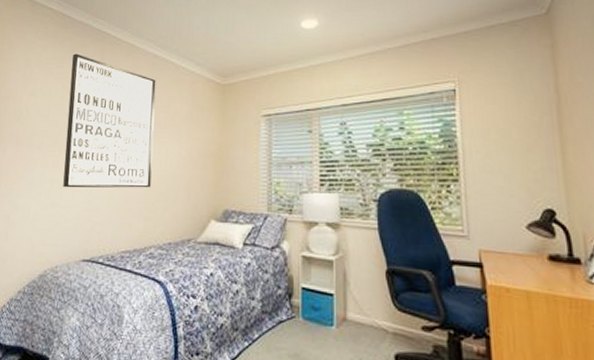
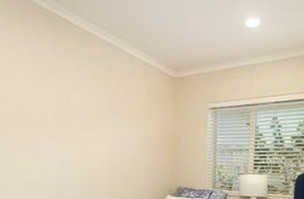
wall art: present [63,53,156,188] -> none [23,35,115,169]

